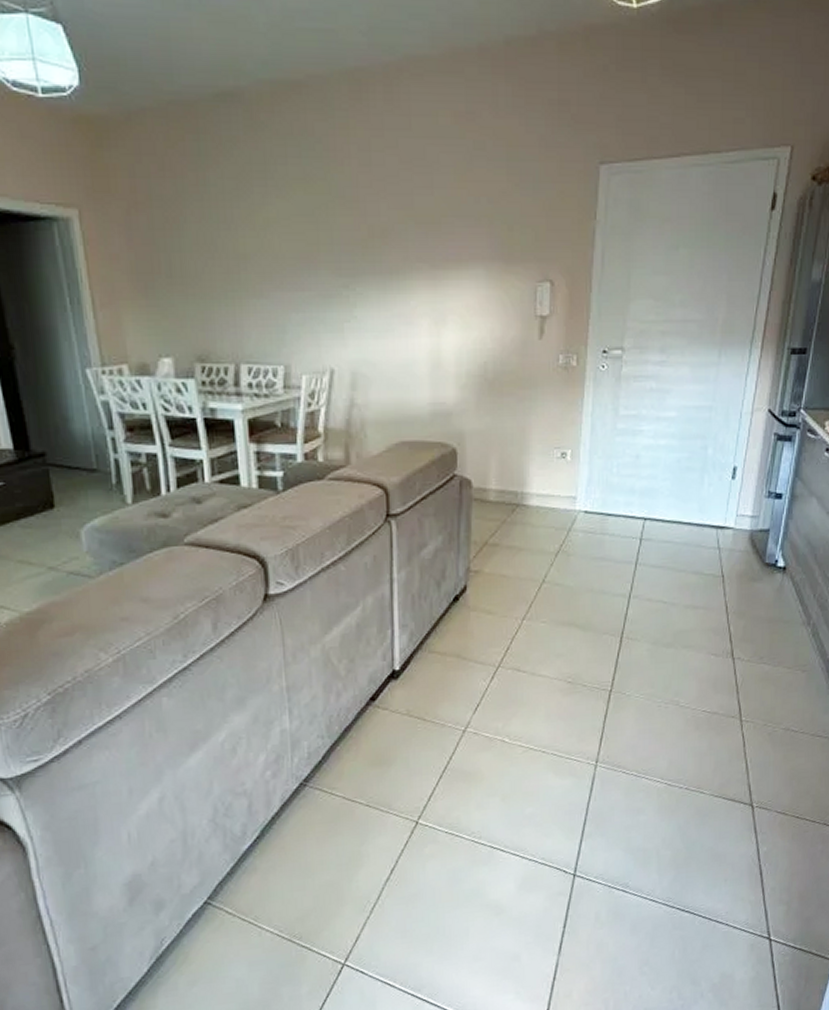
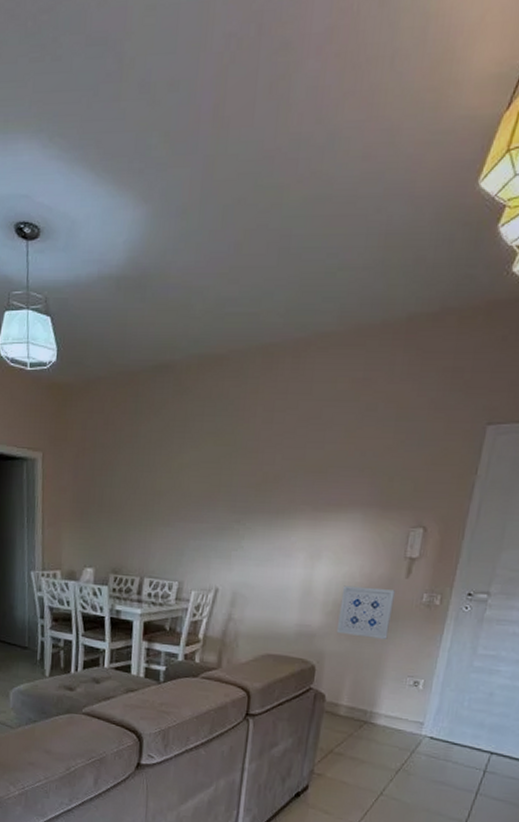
wall art: none [474,352,530,410] -> present [337,585,395,639]

